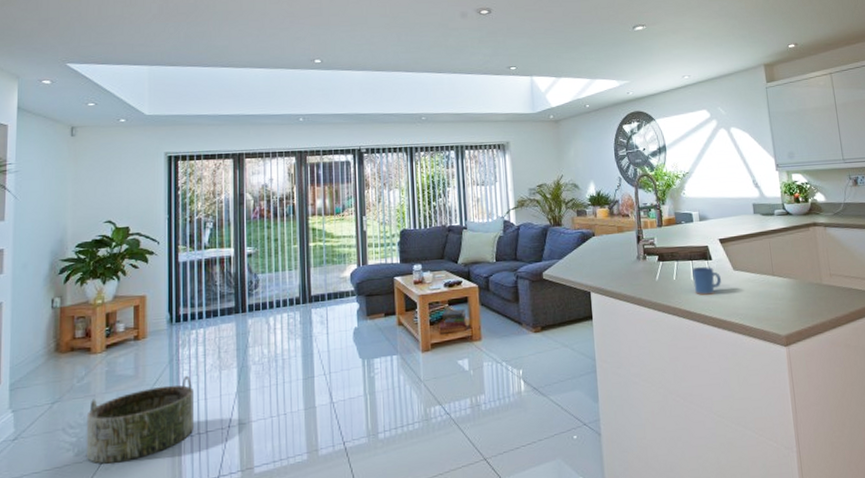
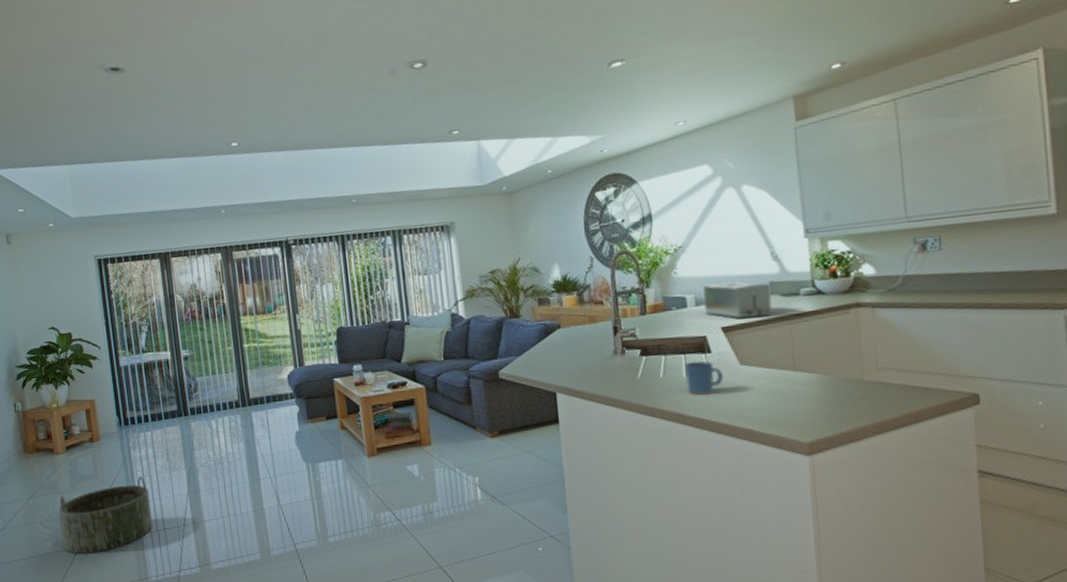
toaster: none [705,202,756,233] -> present [703,282,772,319]

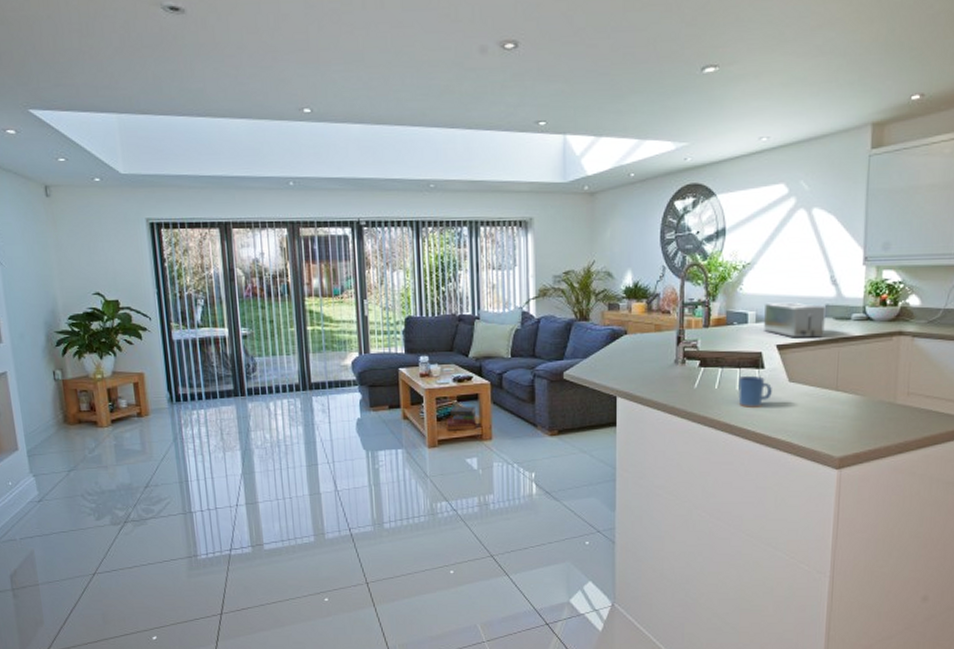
basket: present [58,476,153,554] -> none [101,454,204,529]

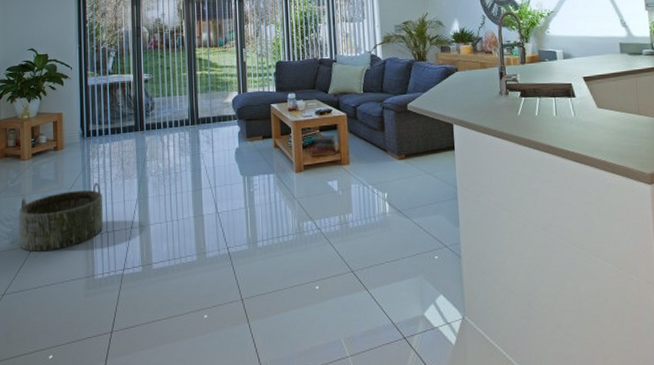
basket: none [101,454,204,529] -> present [18,182,104,252]
mug: present [737,375,772,408] -> none [554,103,584,131]
toaster: present [764,302,826,339] -> none [569,41,622,72]

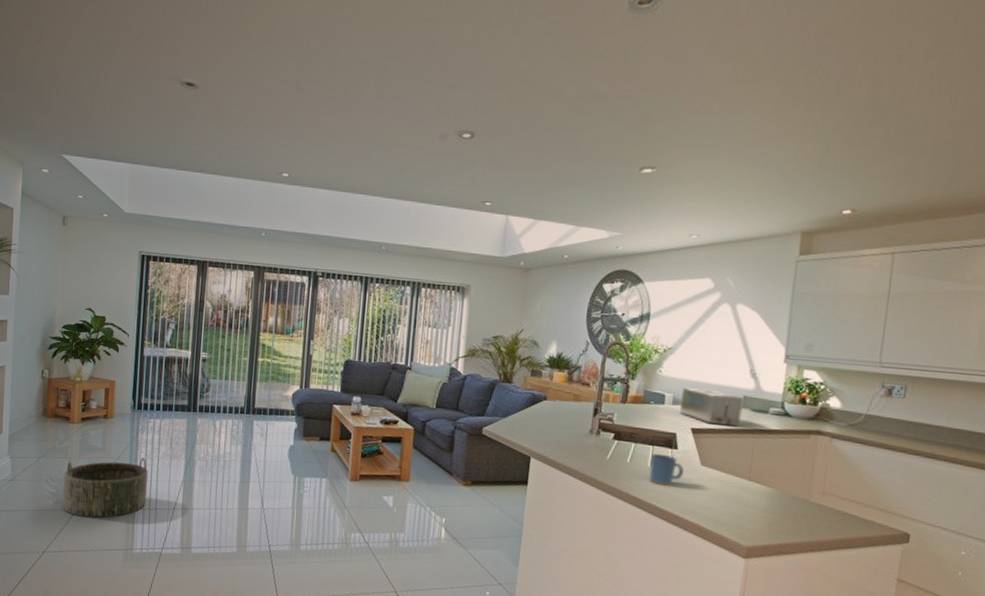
books: present [311,135,336,157] -> none [369,445,398,471]
mug: none [554,103,584,131] -> present [649,453,684,486]
toaster: none [569,41,622,72] -> present [680,387,743,428]

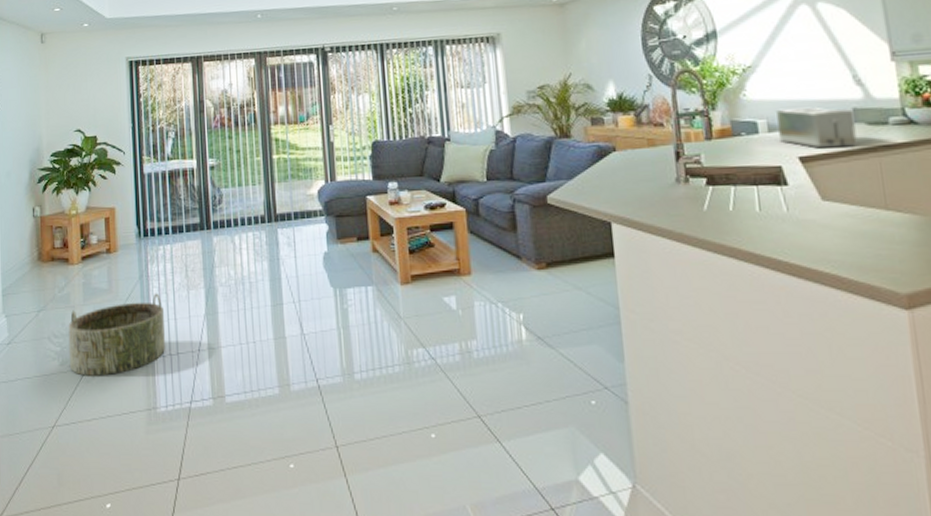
mug: present [649,453,684,486] -> none [757,193,803,233]

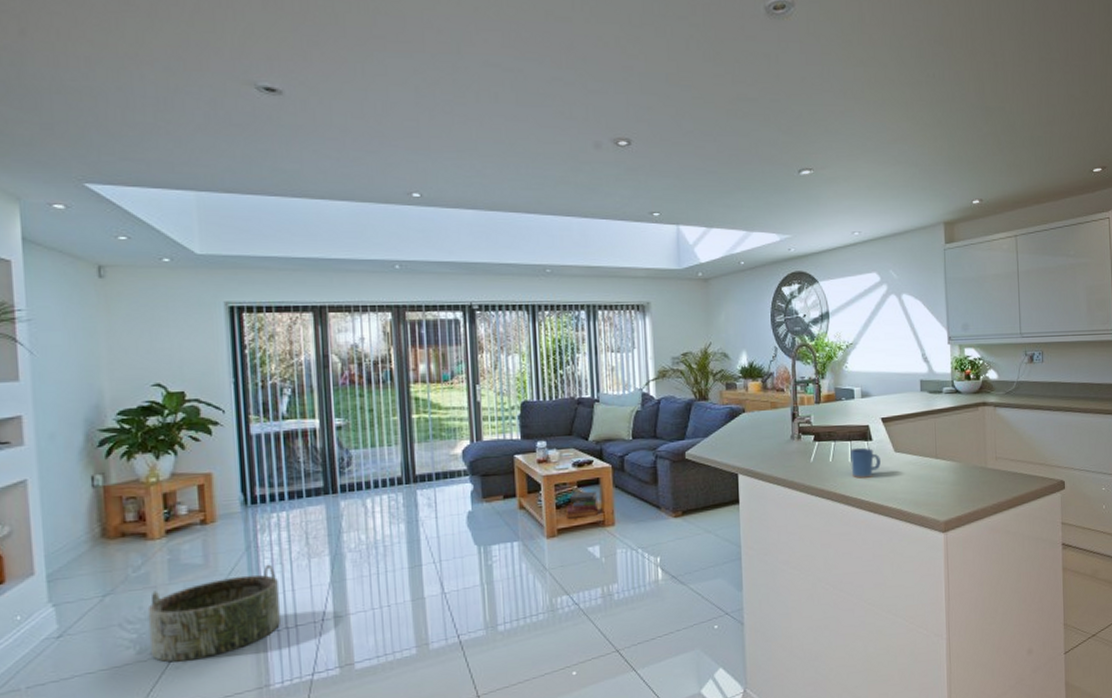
books: none [419,236,453,265] -> present [566,491,598,519]
mug: none [757,193,803,233] -> present [849,447,881,479]
toaster: present [776,107,857,149] -> none [868,378,921,412]

